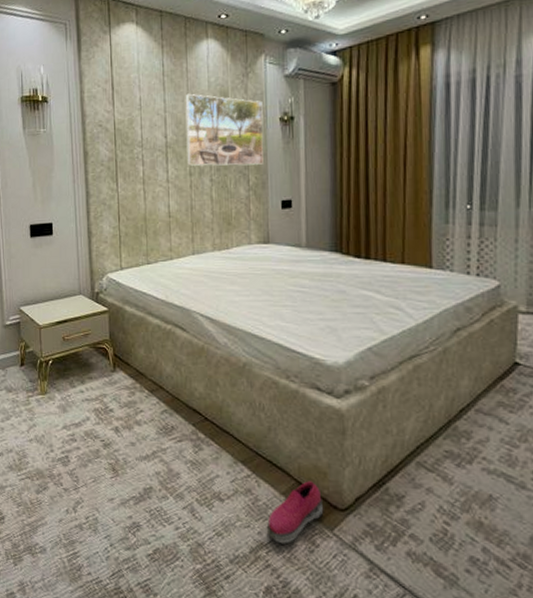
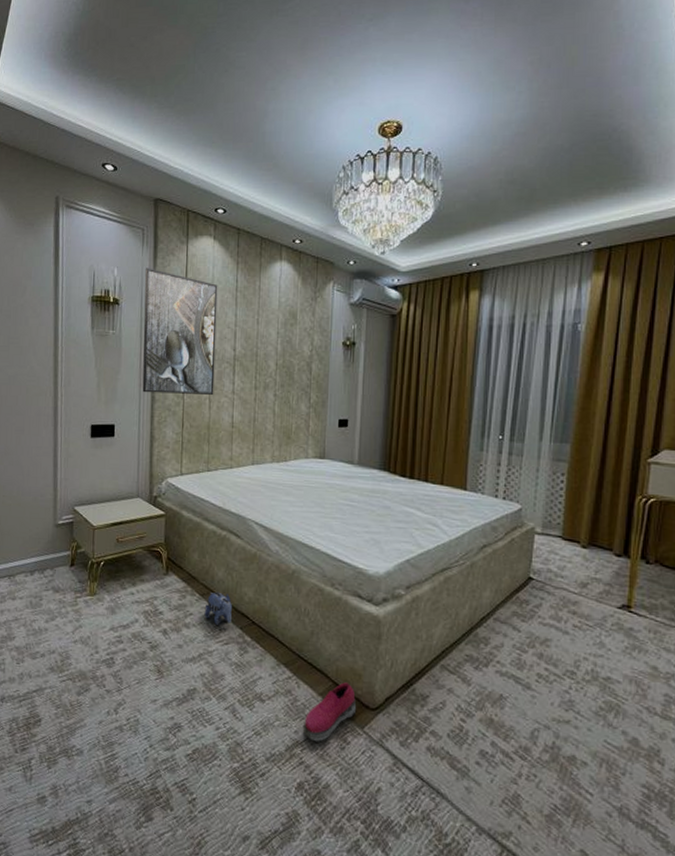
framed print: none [70,62,148,189] -> present [142,268,218,395]
plush toy: none [155,387,183,422] -> present [204,591,232,625]
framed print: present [185,93,264,166] -> none [253,310,328,384]

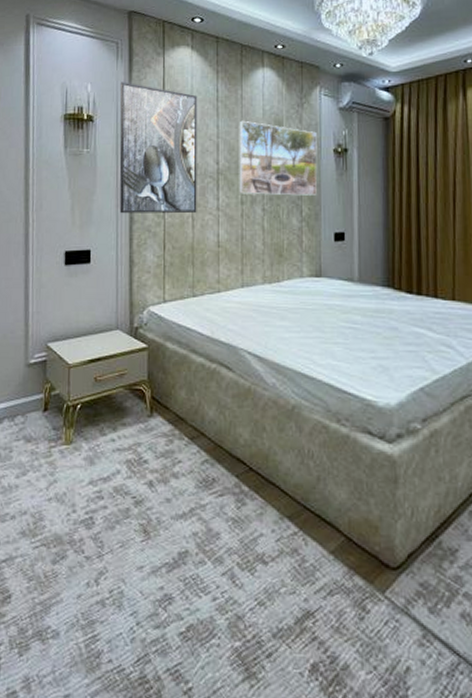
plush toy: present [204,591,232,625] -> none [195,434,226,473]
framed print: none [253,310,328,384] -> present [239,120,318,196]
shoe: present [302,682,357,742] -> none [313,537,375,612]

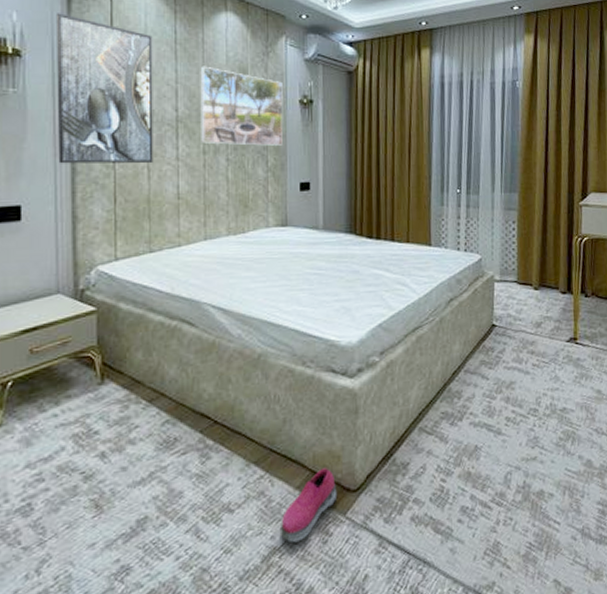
shoe: none [313,537,375,612] -> present [279,468,338,543]

